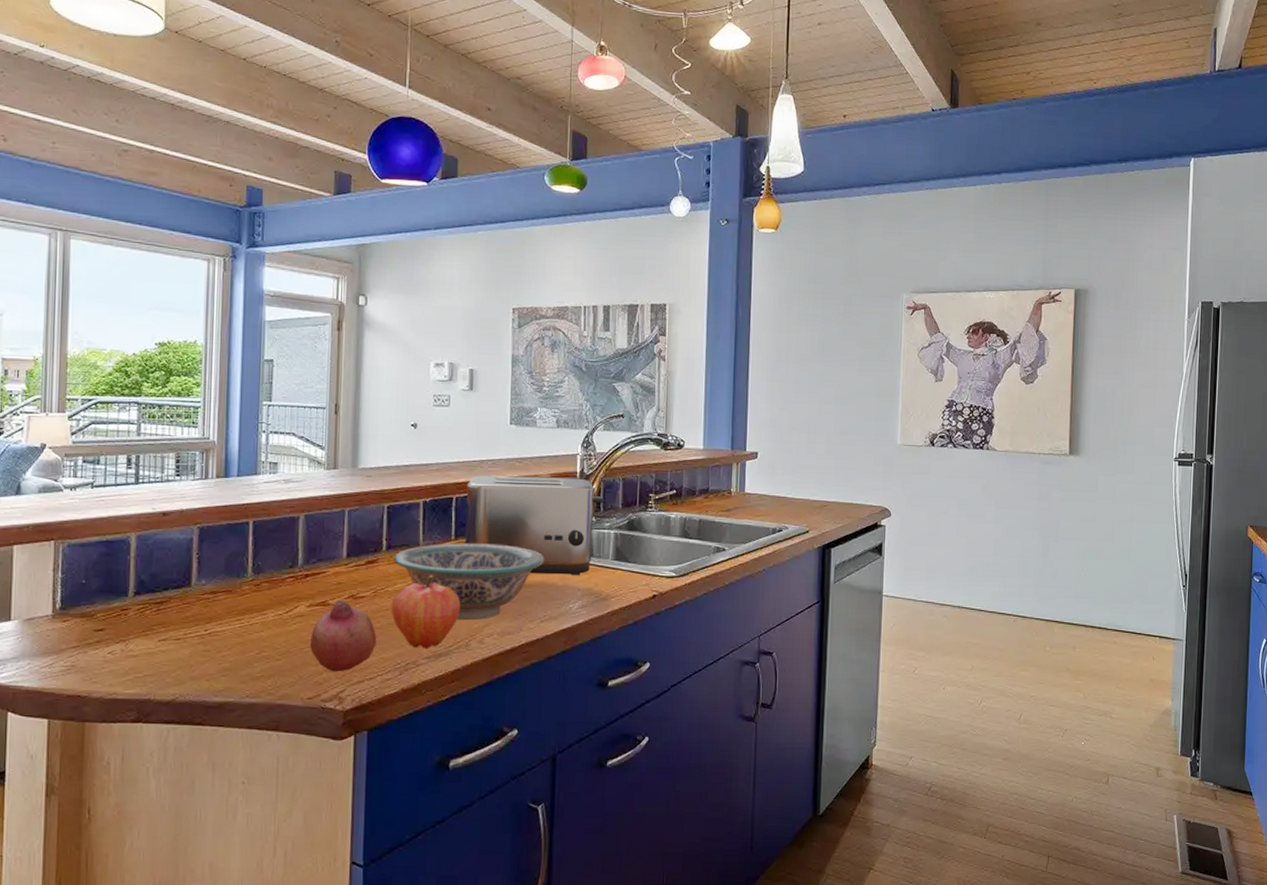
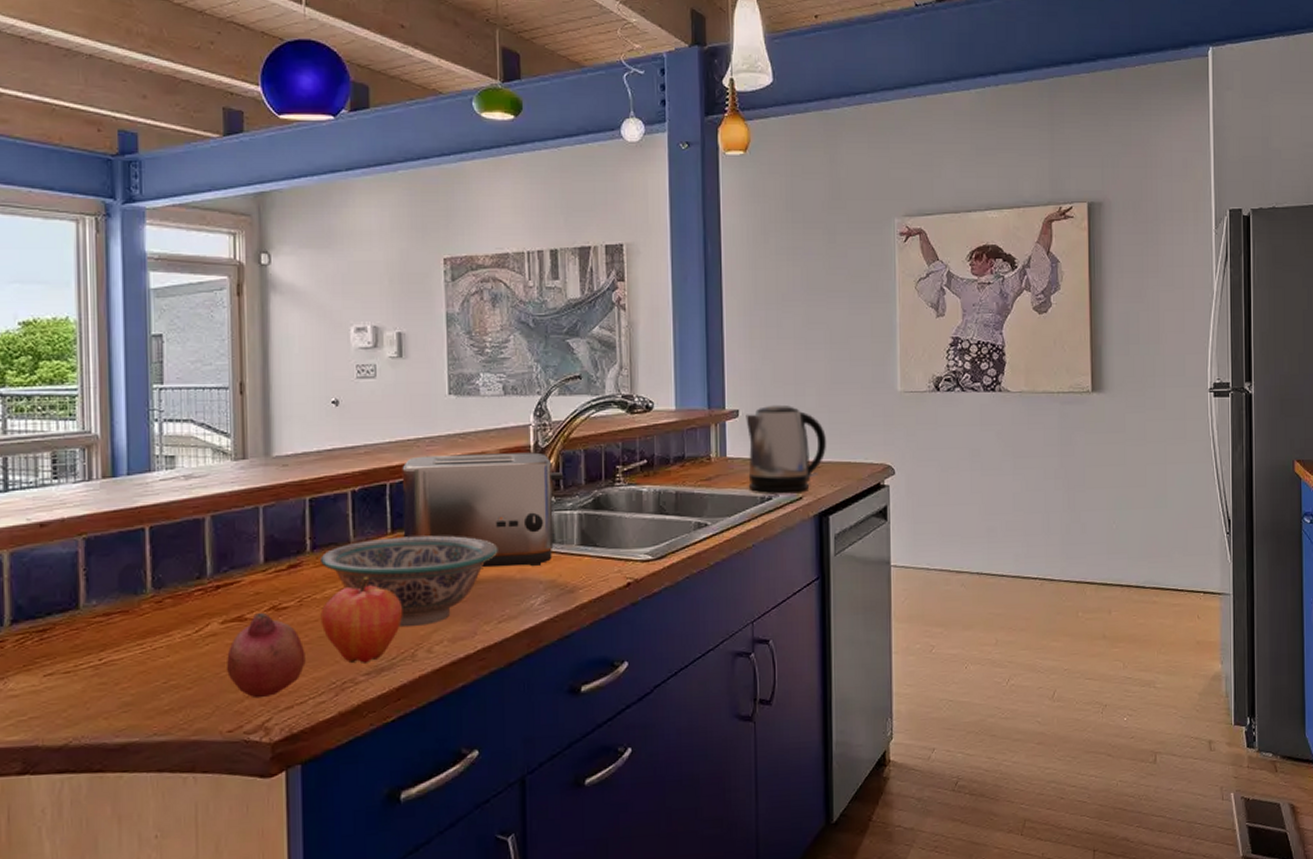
kettle: none [762,449,833,529] -> present [746,404,827,496]

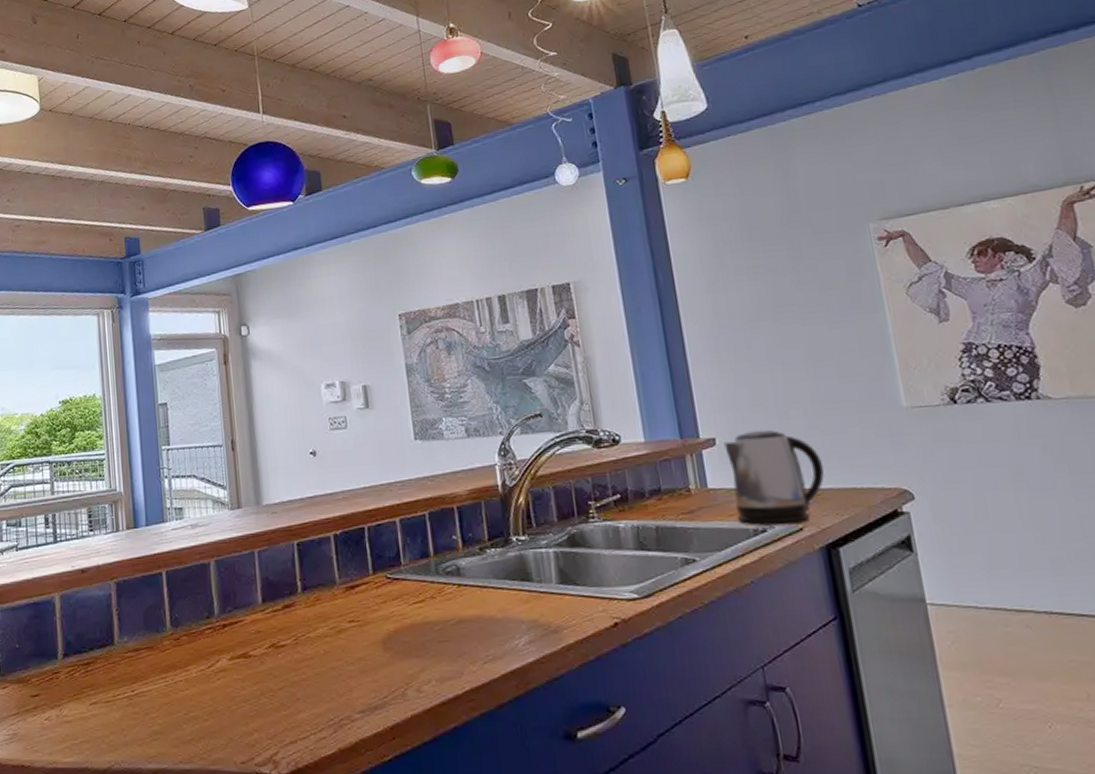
fruit: present [227,612,306,699] -> none [236,649,305,732]
fruit: present [320,576,403,663] -> none [315,616,391,701]
bowl: present [321,535,498,627] -> none [311,575,477,666]
toaster: present [402,452,564,568] -> none [377,491,536,608]

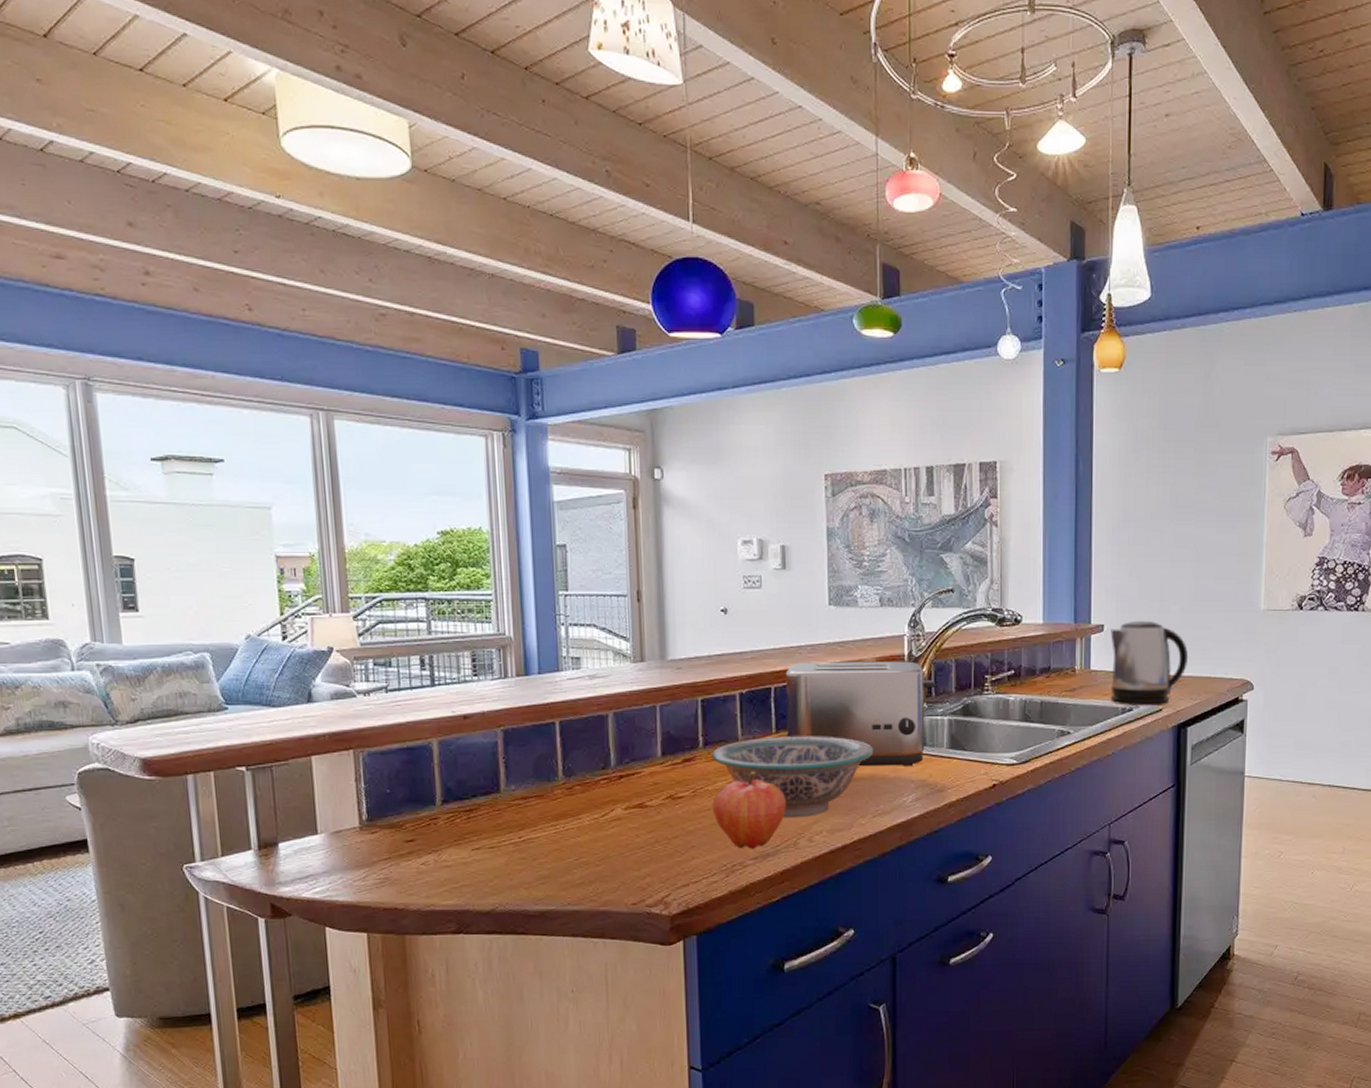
bowl: none [311,575,477,666] -> present [712,736,874,818]
fruit: none [315,616,391,701] -> present [712,771,787,849]
toaster: none [377,491,536,608] -> present [785,661,936,767]

